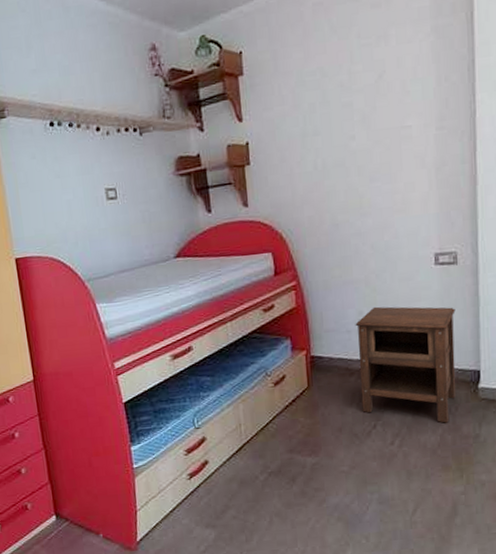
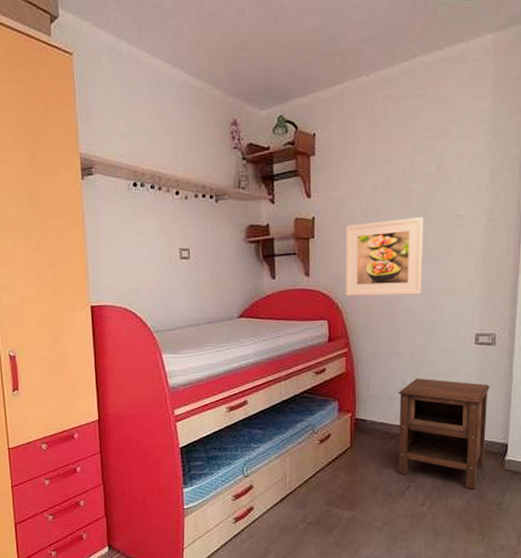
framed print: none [284,132,372,225] -> present [345,217,424,296]

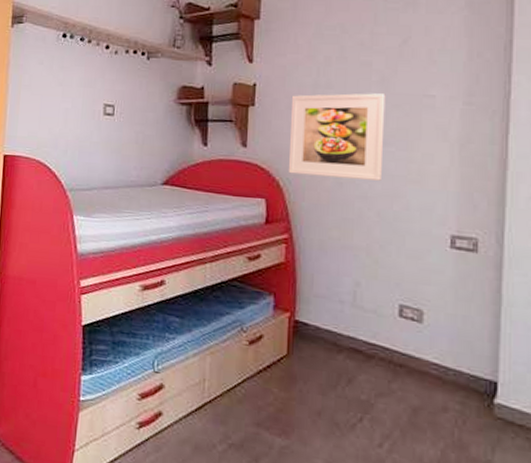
nightstand: present [398,378,490,490] -> none [348,280,471,437]

